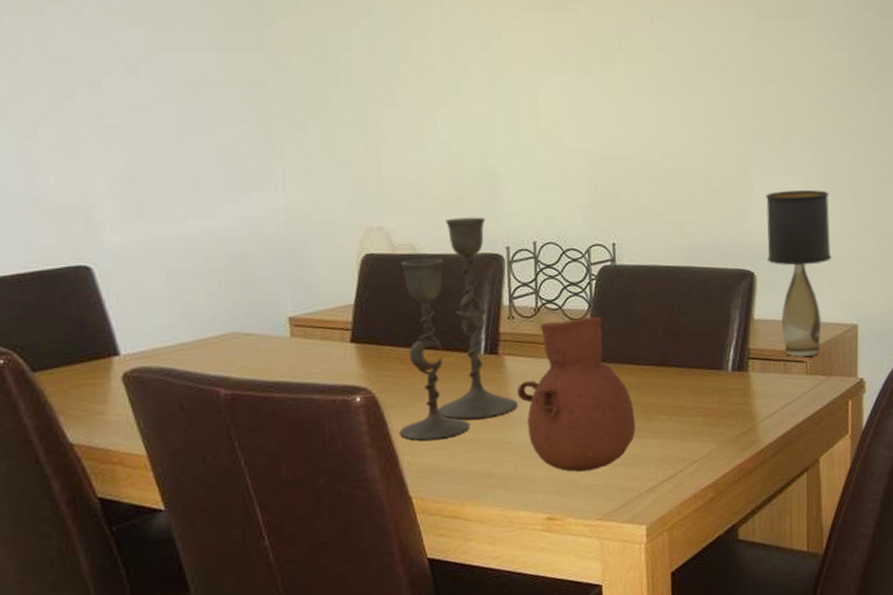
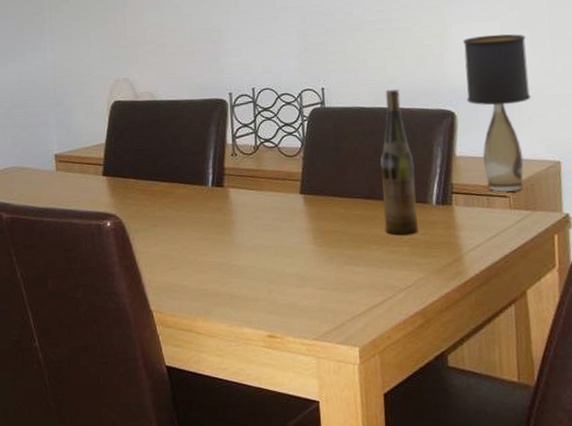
candlestick: present [400,217,517,441] -> none [142,67,241,261]
vase: present [516,316,636,472] -> none [240,153,347,295]
wine bottle: none [674,246,712,405] -> present [380,89,418,236]

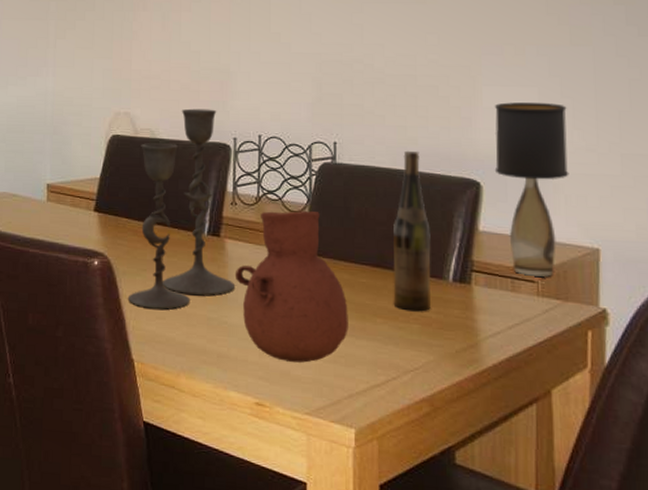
candlestick: none [142,67,241,261] -> present [128,108,234,310]
vase: none [240,153,347,295] -> present [234,210,348,363]

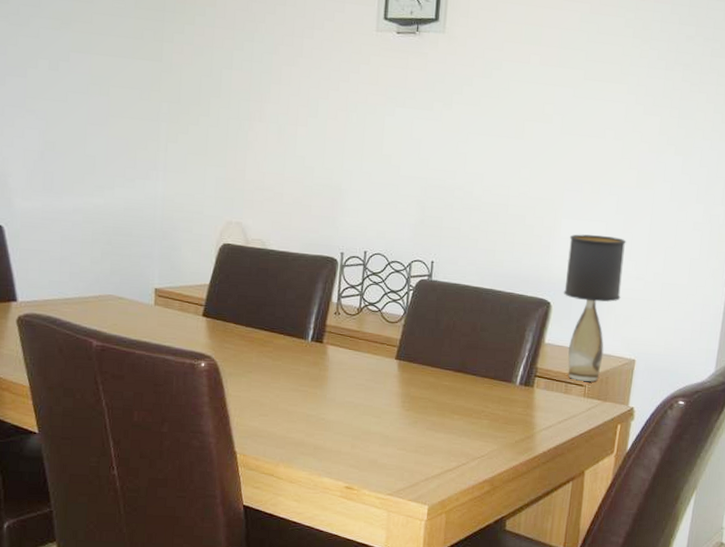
candlestick: present [128,108,234,310] -> none [233,222,333,408]
vase: present [234,210,348,363] -> none [334,321,431,453]
wine bottle: present [392,150,431,311] -> none [469,271,506,409]

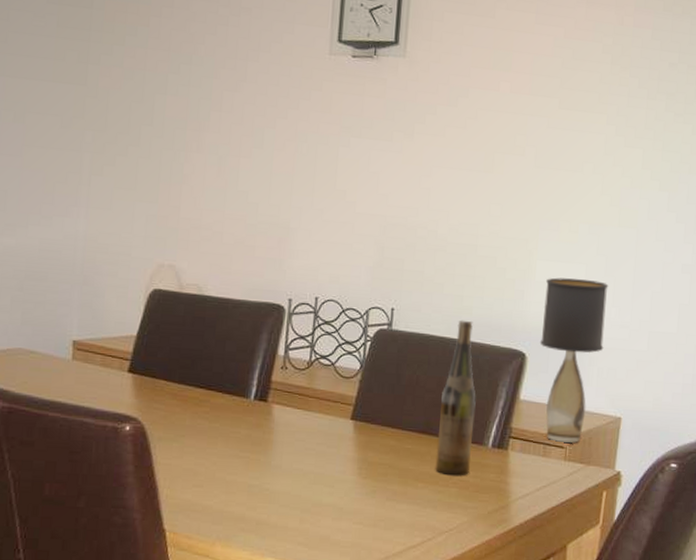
wine bottle: none [469,271,506,409] -> present [435,319,476,476]

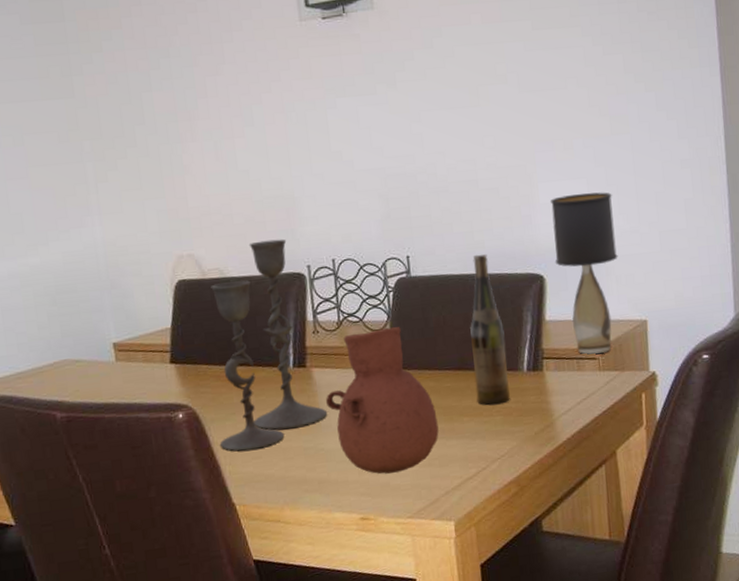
candlestick: none [163,265,279,477] -> present [210,239,327,451]
vase: none [280,376,392,527] -> present [325,326,439,474]

